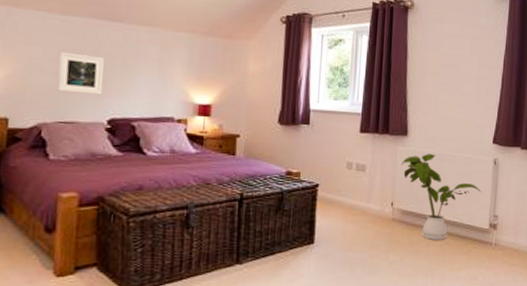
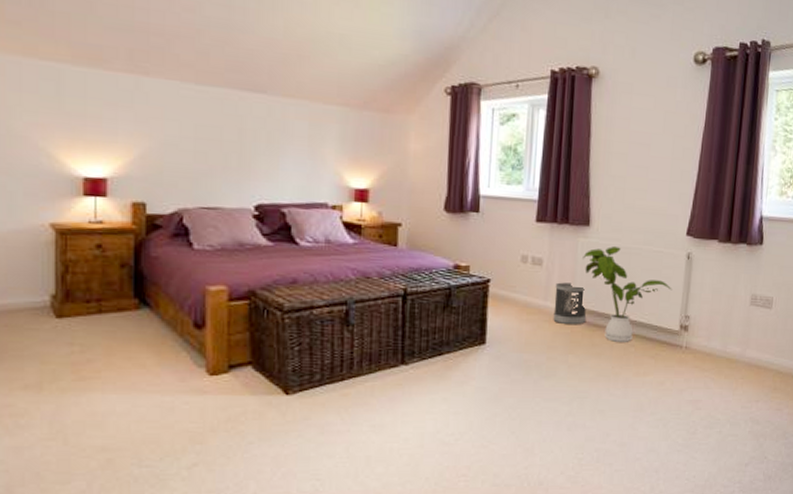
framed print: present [57,51,105,95] -> none [197,127,248,178]
wastebasket: none [375,186,406,225] -> present [553,282,587,325]

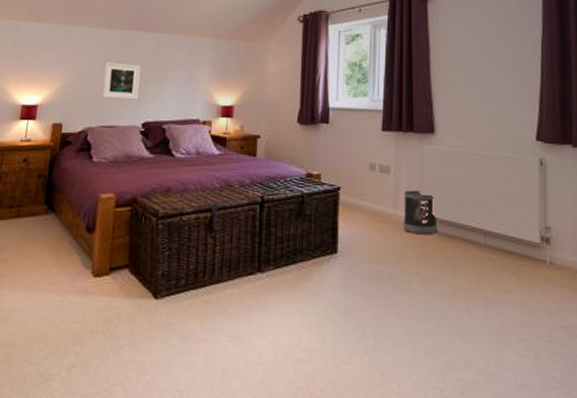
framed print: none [197,127,248,178] -> present [101,62,142,100]
house plant: present [583,245,672,342] -> none [430,152,527,255]

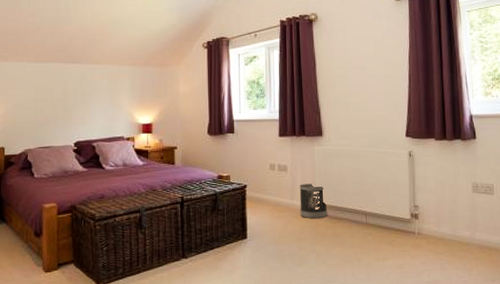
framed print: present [101,62,142,100] -> none [37,91,70,124]

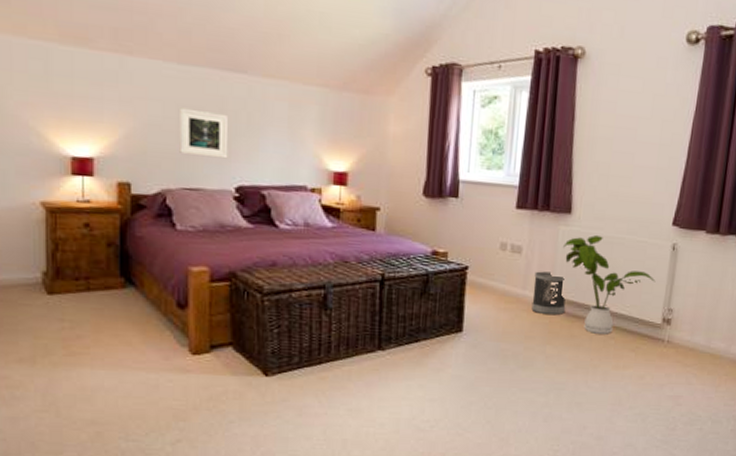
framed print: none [37,91,70,124] -> present [179,107,229,159]
house plant: none [319,150,399,232] -> present [563,234,656,334]

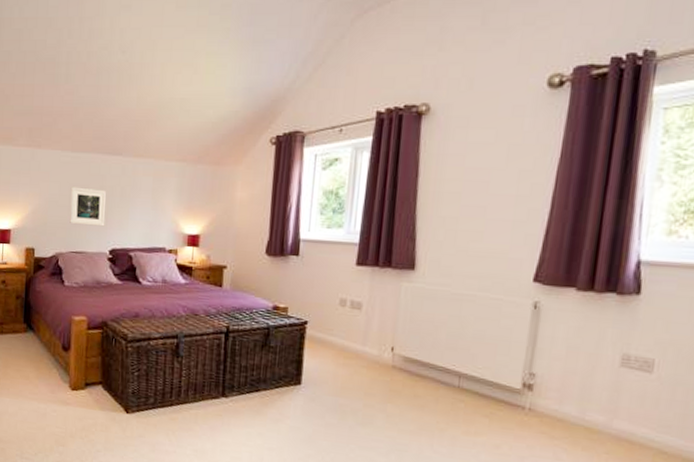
wastebasket: present [531,271,566,316] -> none [371,327,409,374]
house plant: present [563,234,656,334] -> none [406,291,514,397]

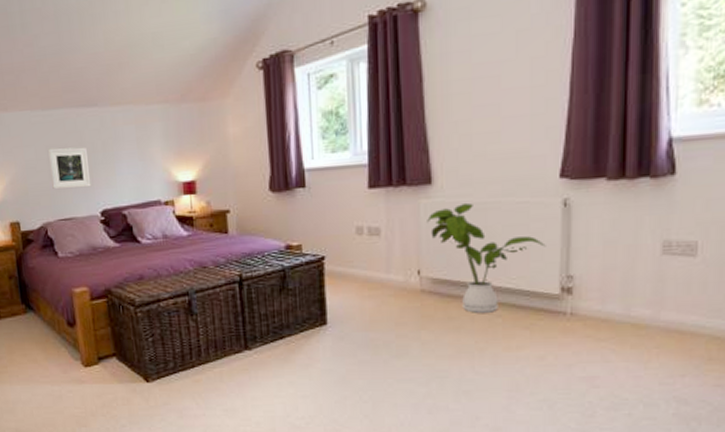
house plant: none [406,291,514,397] -> present [427,202,546,313]

